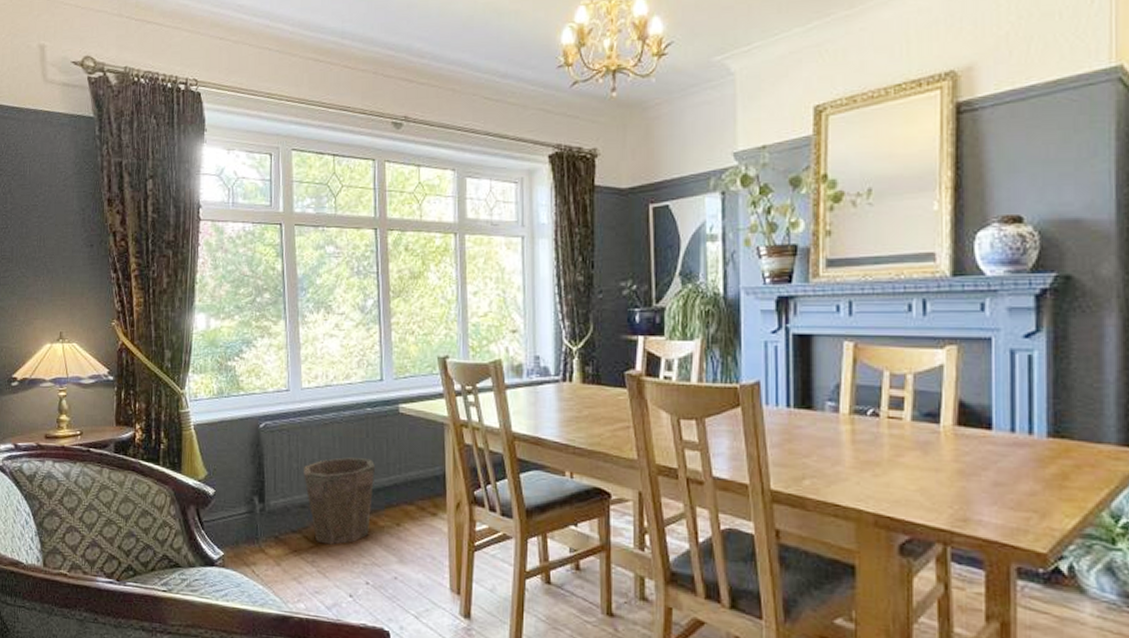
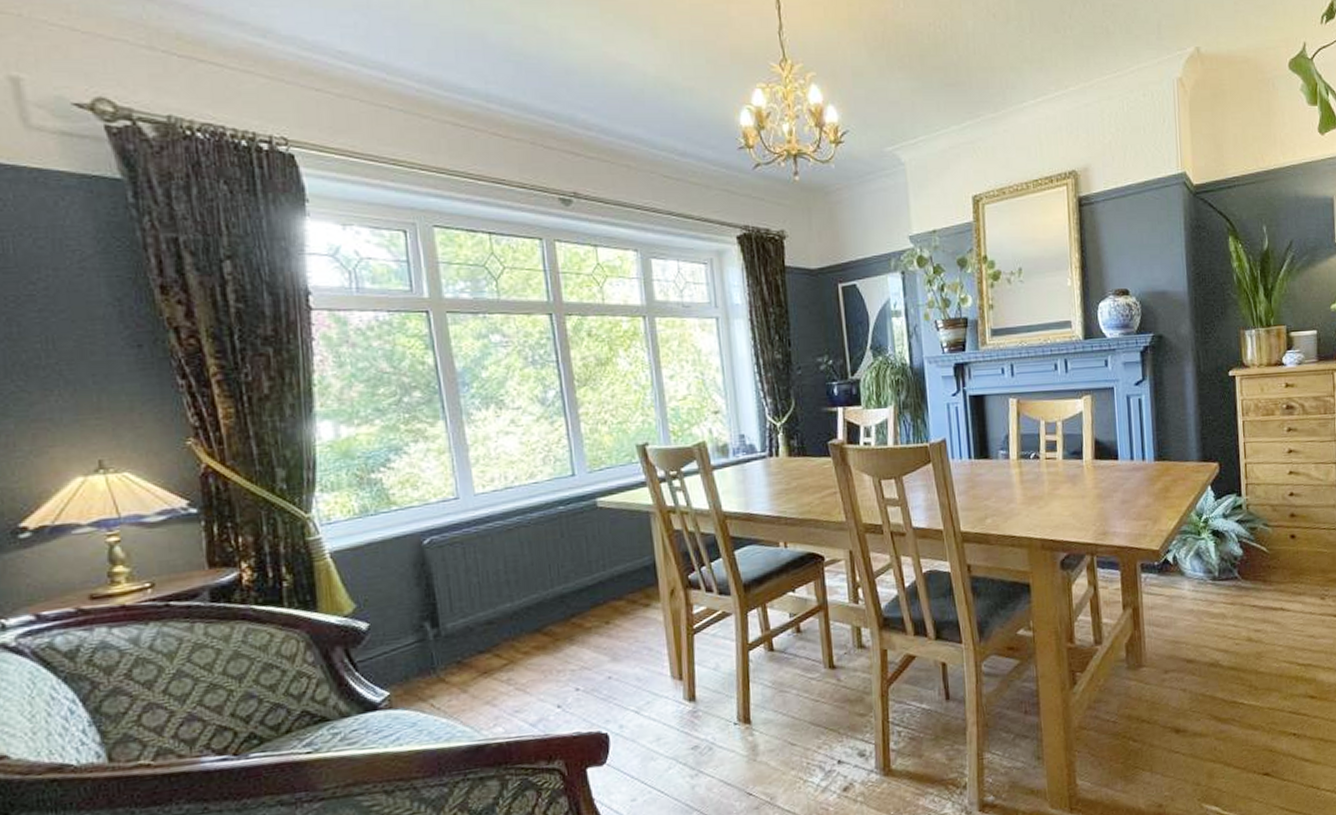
waste bin: present [303,457,375,545] -> none [485,559,575,659]

